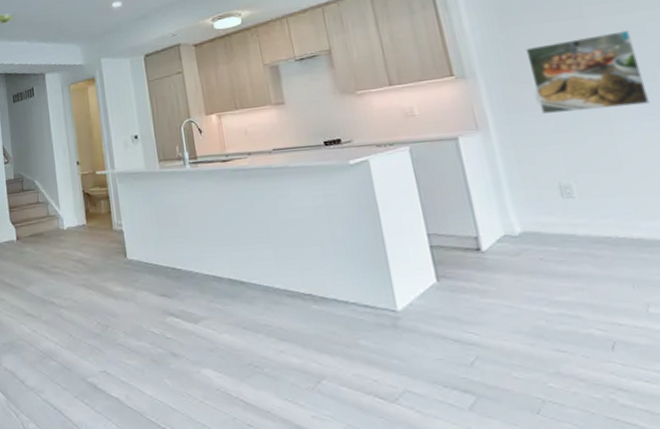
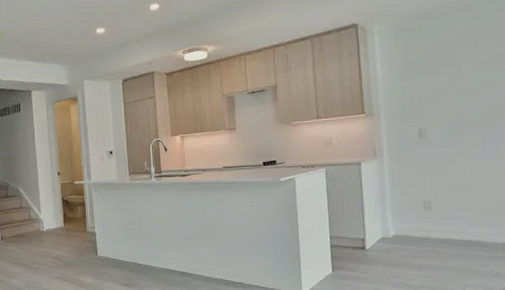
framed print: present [525,30,650,114] -> none [417,86,491,147]

